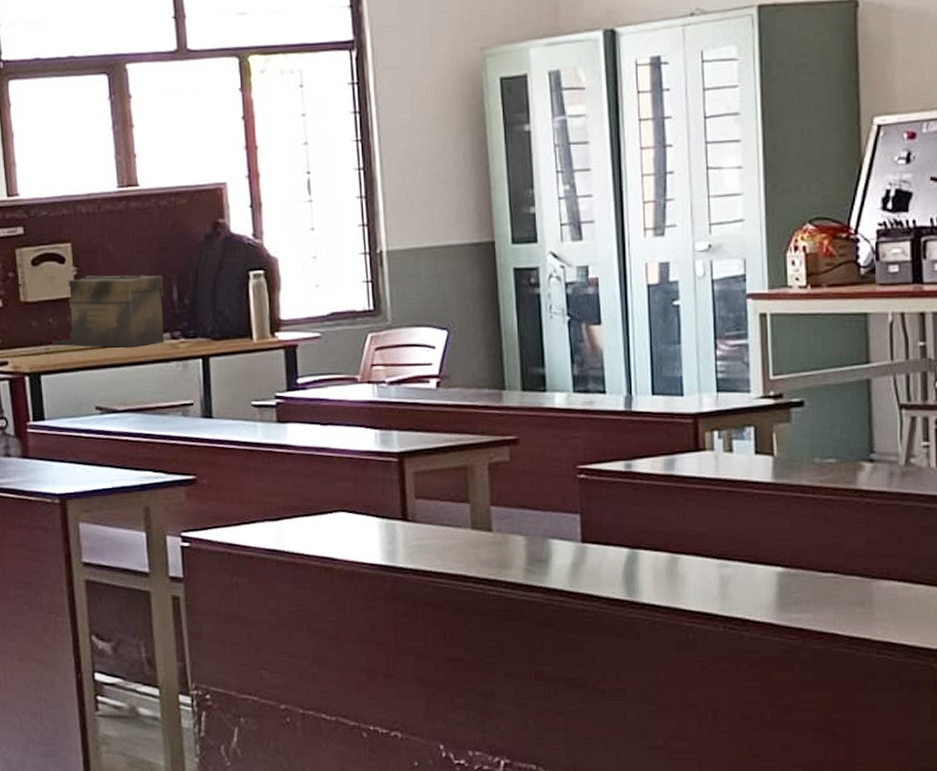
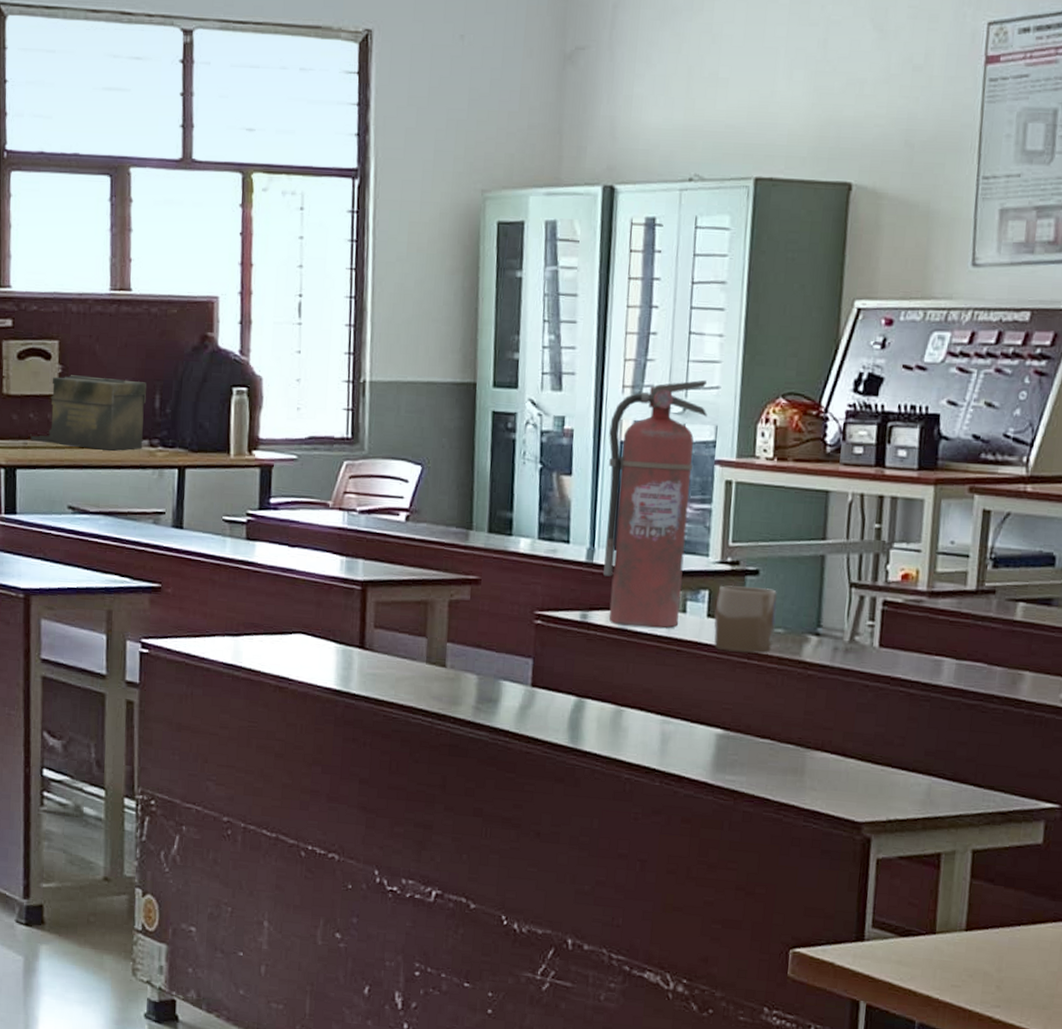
fire extinguisher: none [635,214,734,472] -> present [603,380,708,629]
mug: none [762,418,827,488] -> present [714,585,777,654]

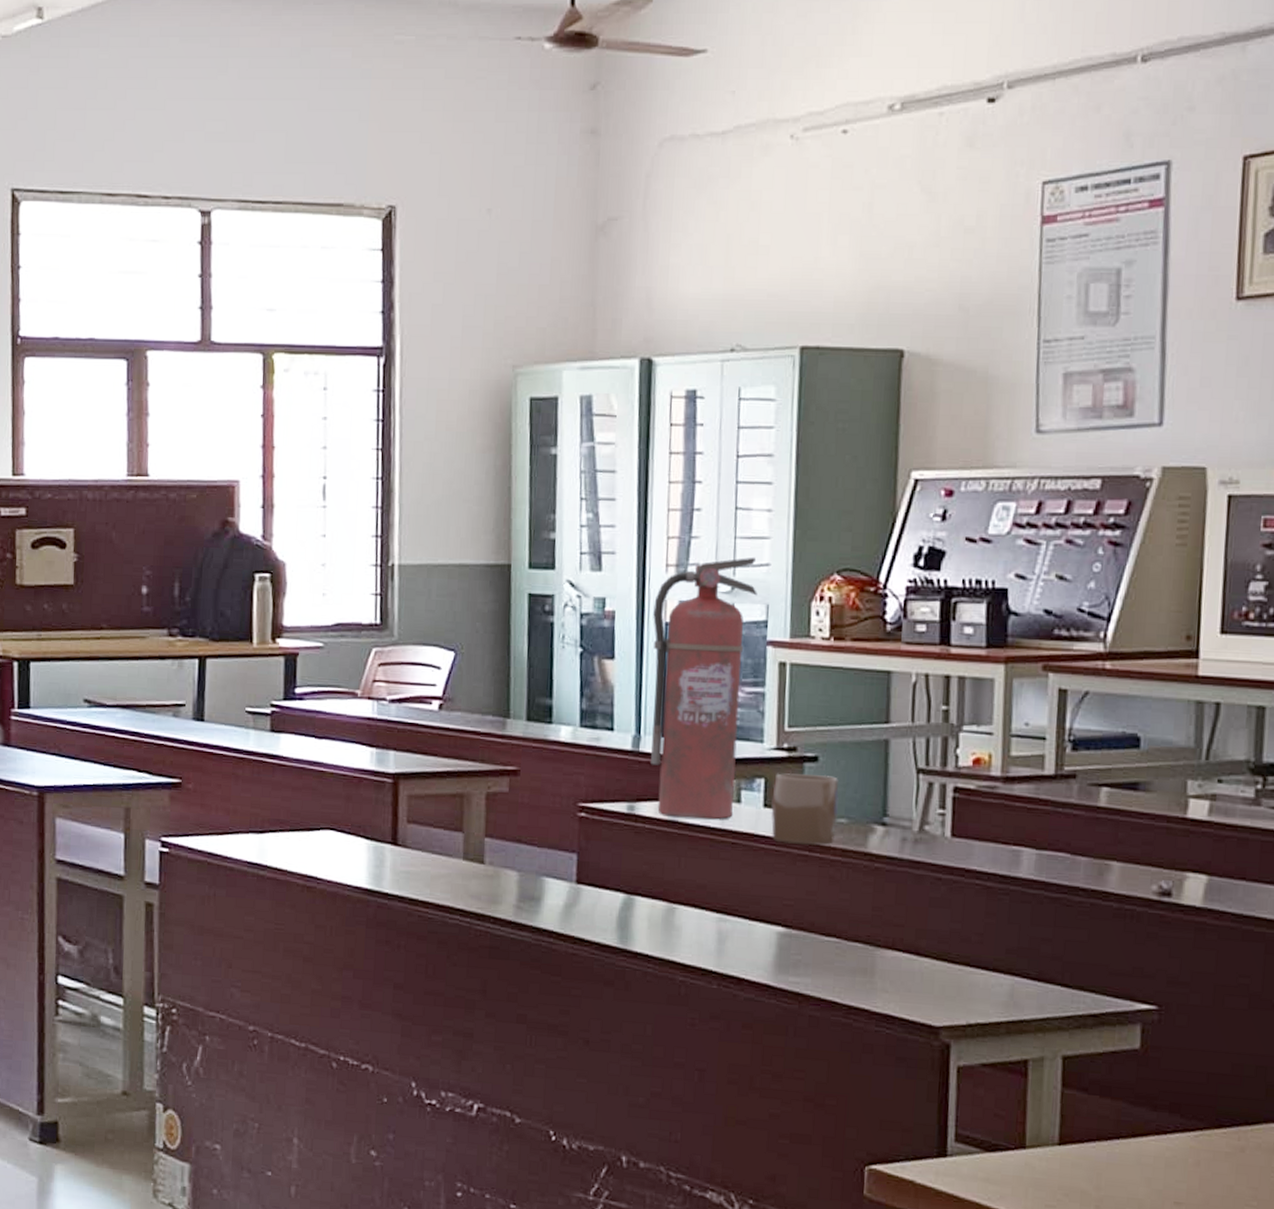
ammunition box: present [30,375,147,451] -> none [44,564,165,641]

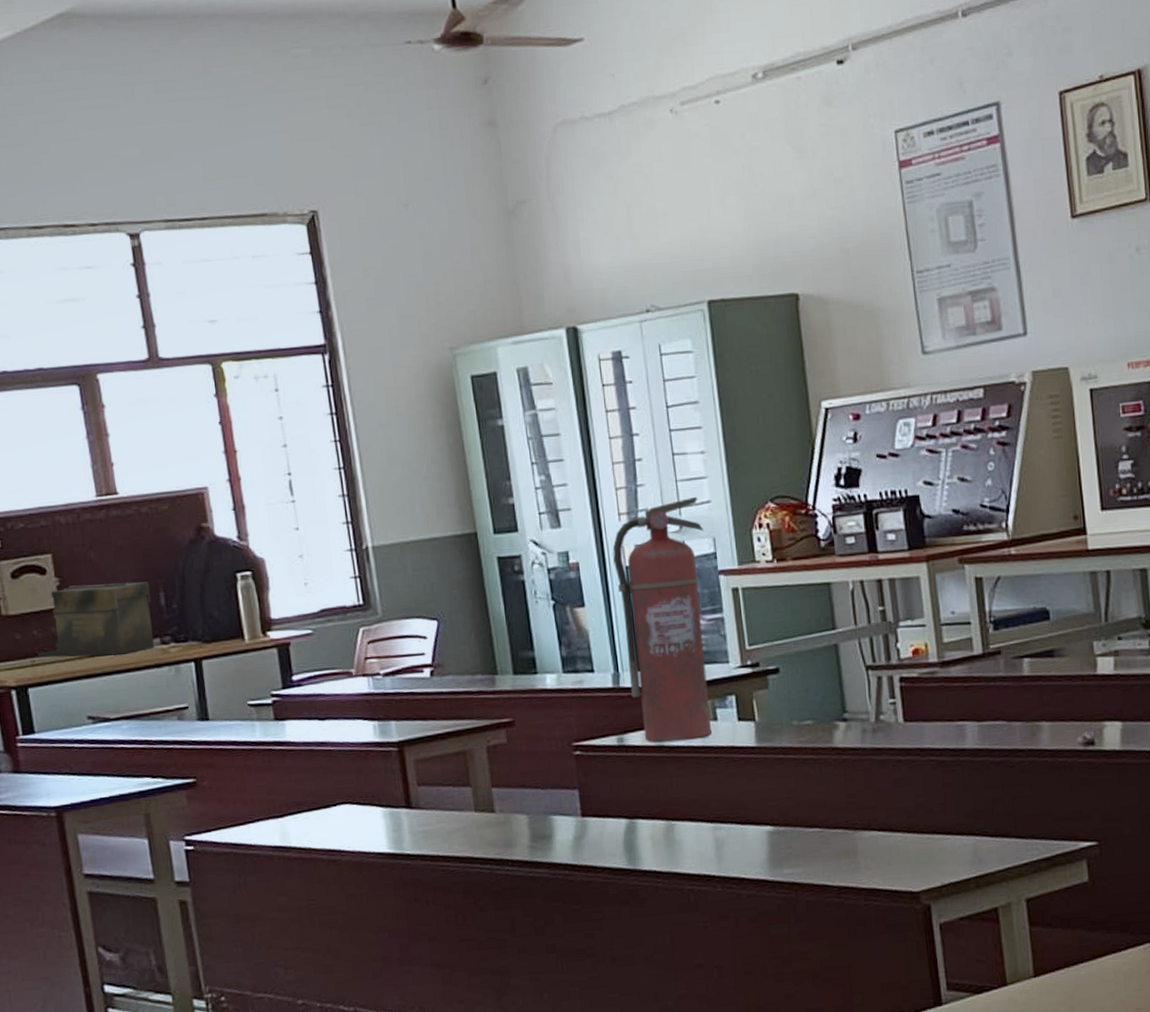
ammunition box: none [44,564,165,641] -> present [37,582,155,658]
mug: present [771,773,839,846] -> none [743,683,805,751]

